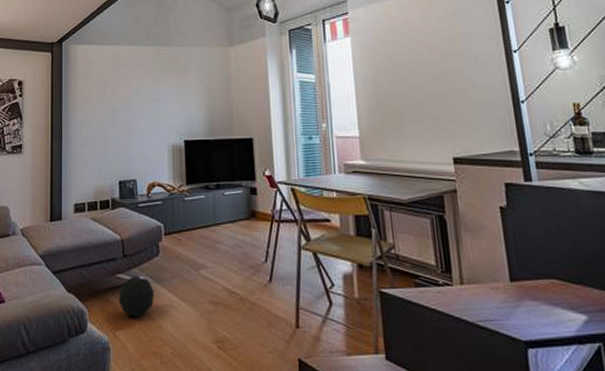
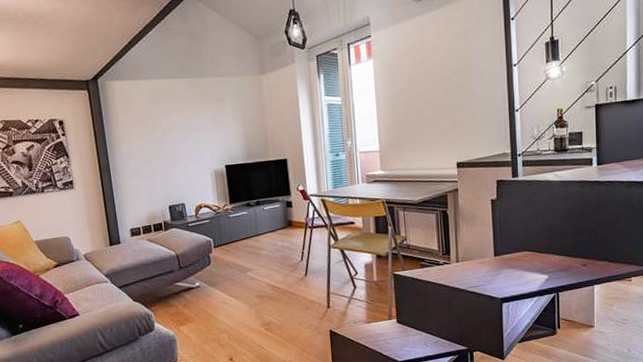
ball: present [118,277,154,317] -> none [179,283,210,315]

